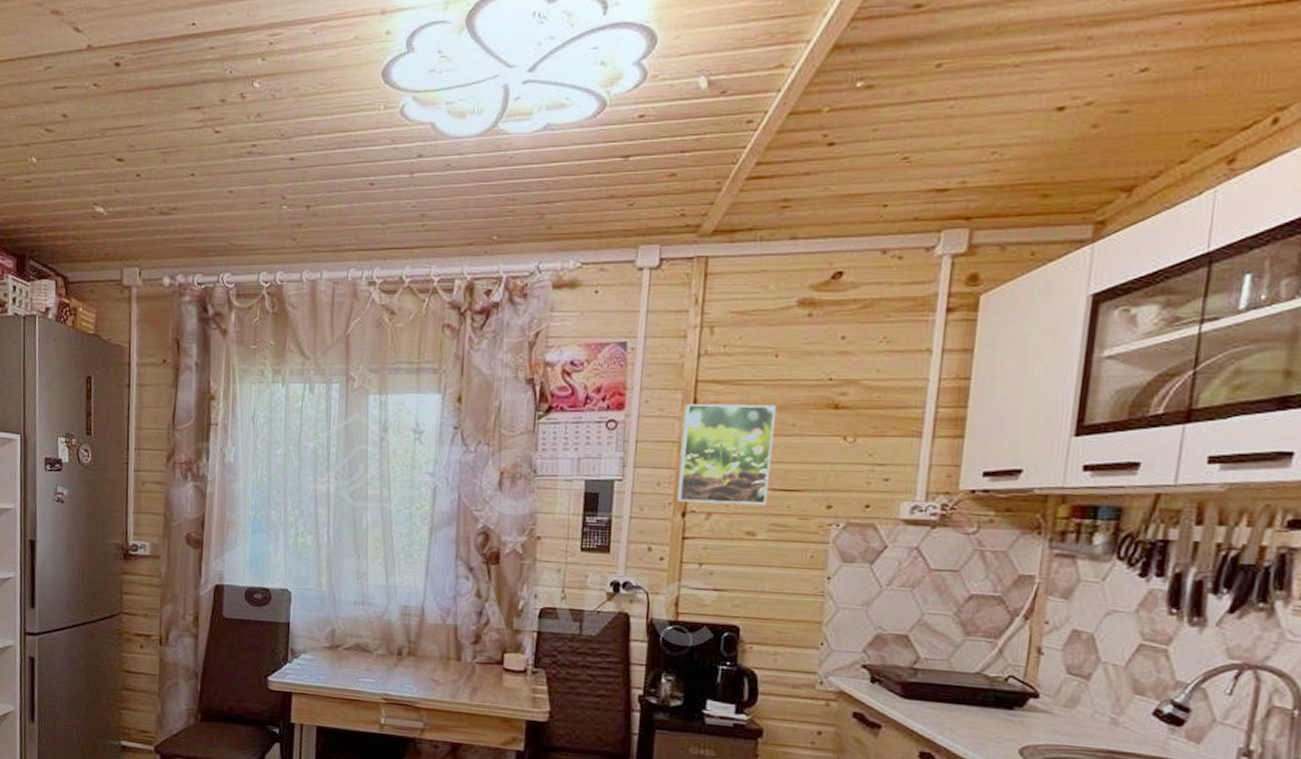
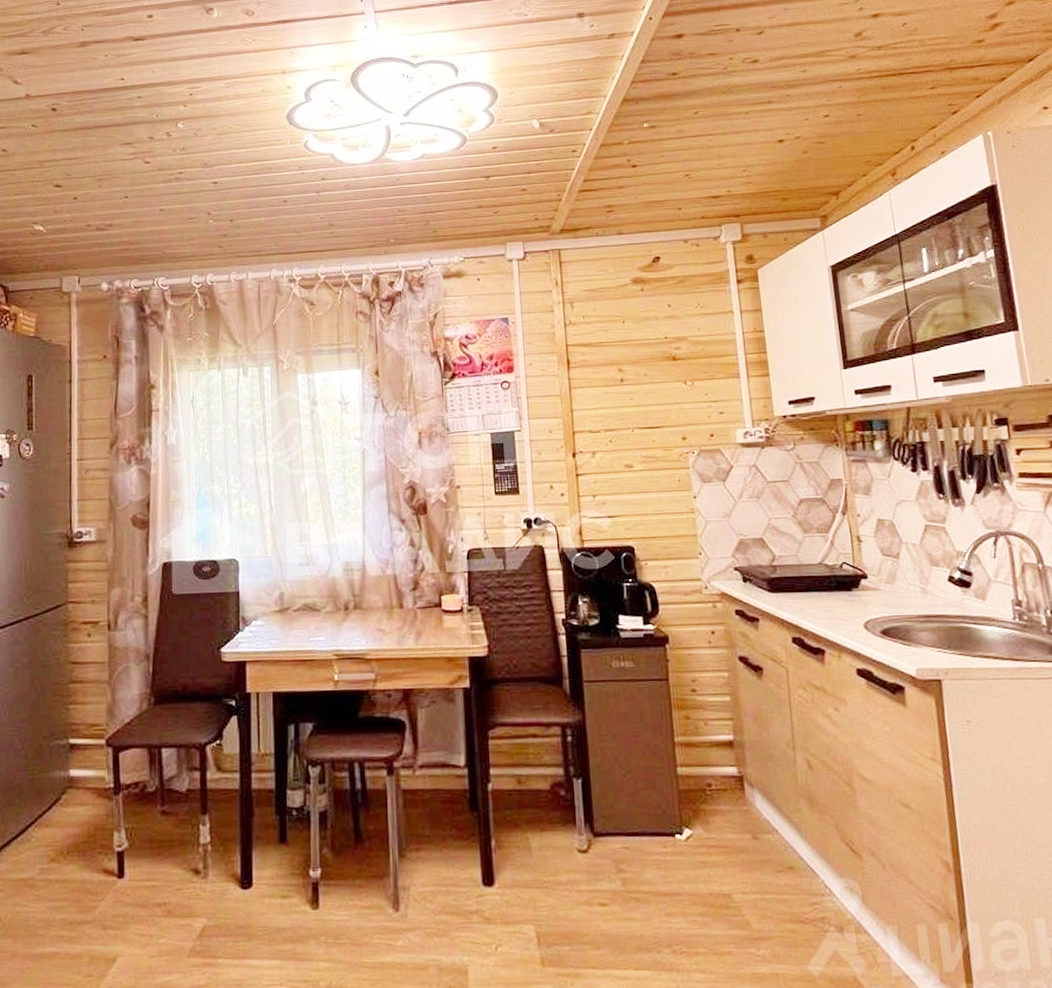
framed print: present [677,403,777,506] -> none [561,360,637,445]

